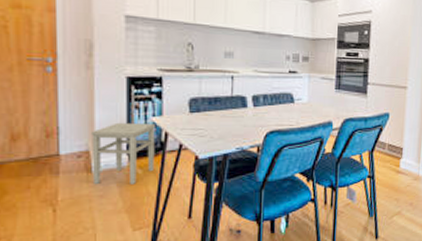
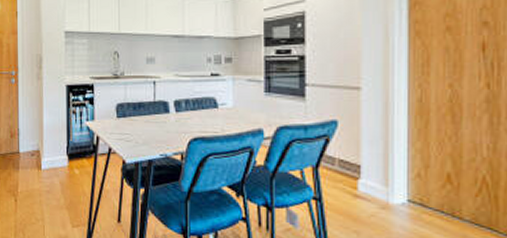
stool: present [92,122,155,184] -> none [41,126,89,183]

